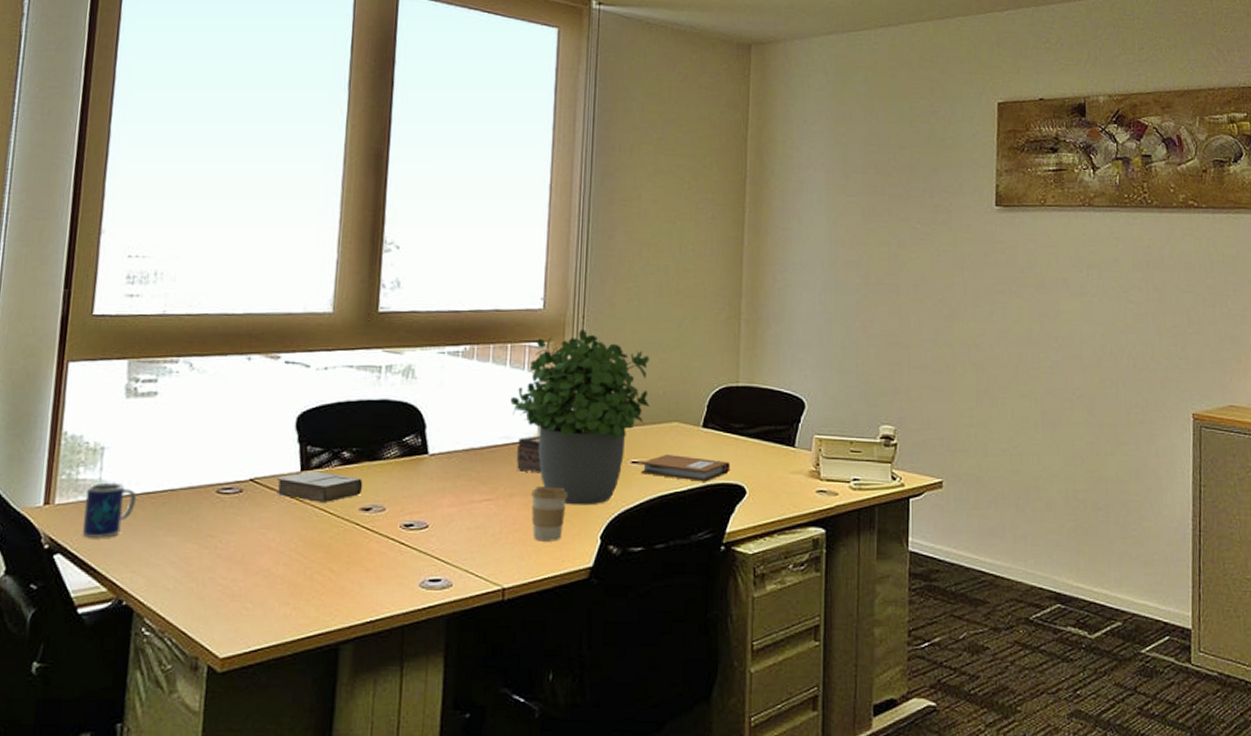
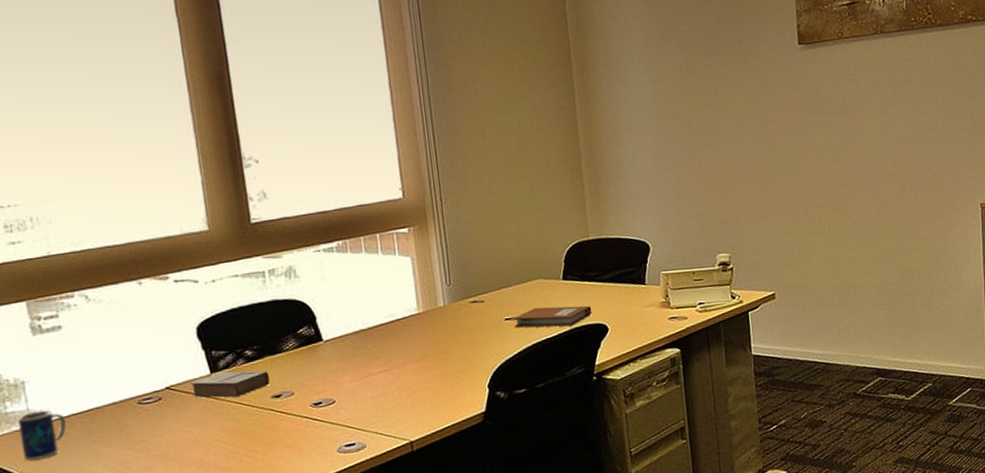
potted plant: present [510,330,650,506] -> none [388,211,513,364]
tissue box: present [516,435,541,473] -> none [401,309,427,343]
coffee cup: present [531,487,568,542] -> none [421,350,455,399]

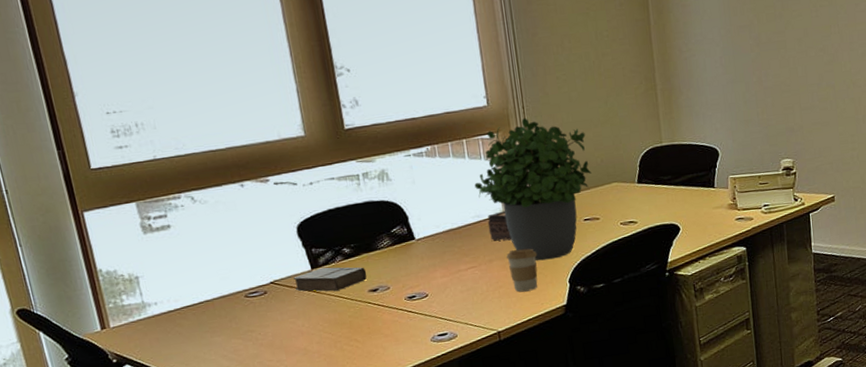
mug: present [17,410,66,461] -> none [133,303,180,349]
potted plant: none [388,211,513,364] -> present [474,118,592,261]
tissue box: none [401,309,427,343] -> present [487,210,512,241]
coffee cup: none [421,350,455,399] -> present [506,248,538,293]
notebook: present [513,305,592,328] -> none [591,207,665,228]

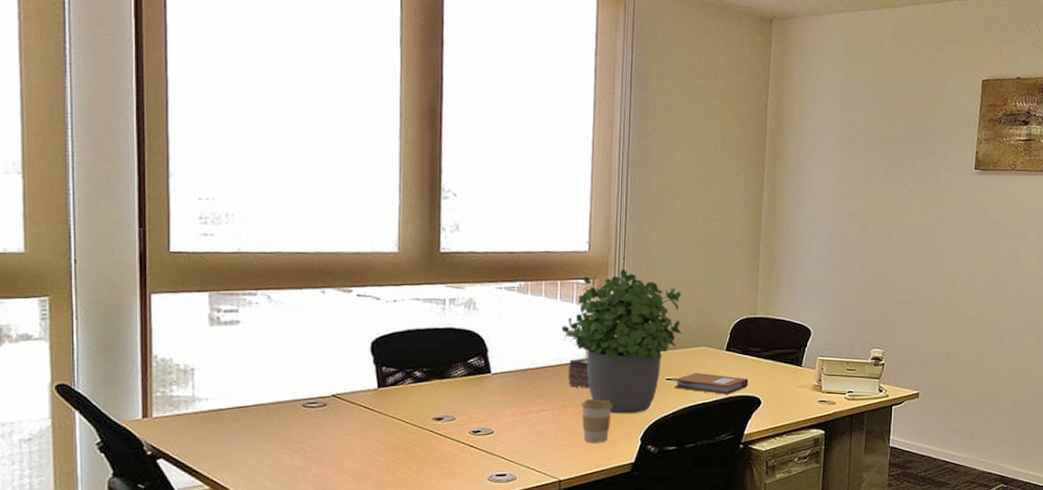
book: present [293,267,367,292] -> none [357,387,435,415]
notebook: none [591,207,665,228] -> present [674,372,749,395]

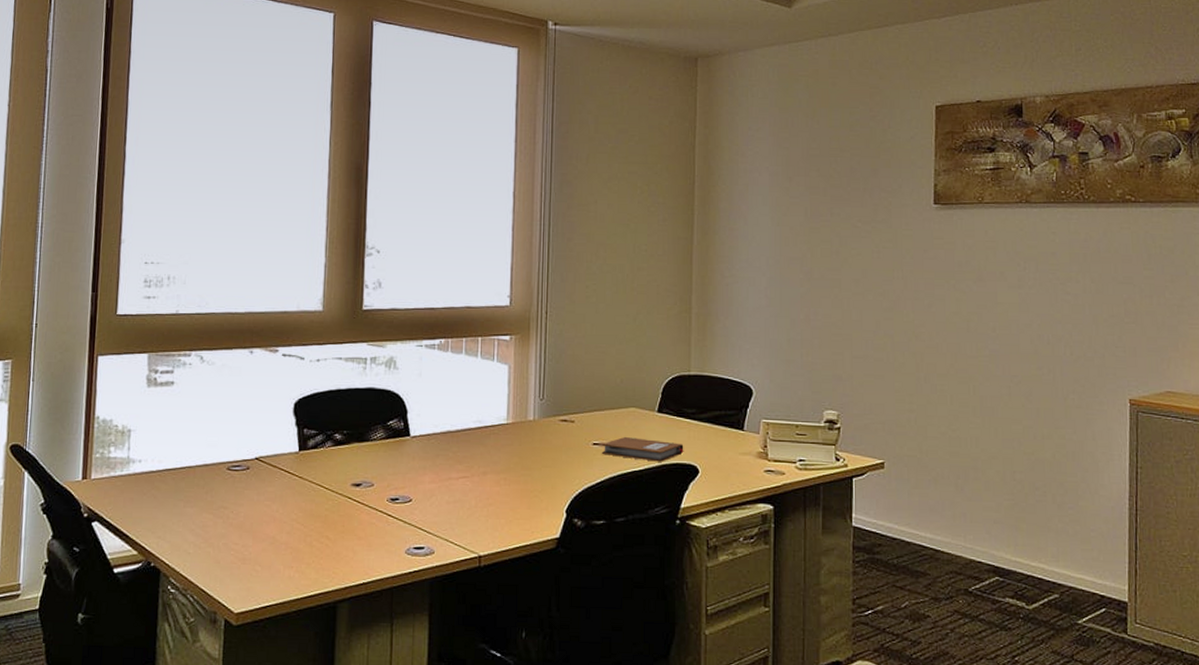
potted plant: present [561,269,682,414] -> none [482,324,608,483]
tissue box: present [568,358,590,389] -> none [488,420,511,454]
coffee cup: present [582,399,613,443] -> none [503,465,536,515]

